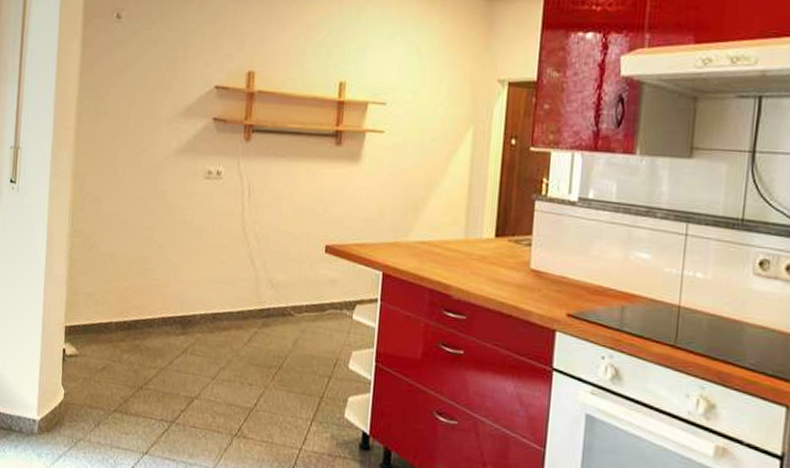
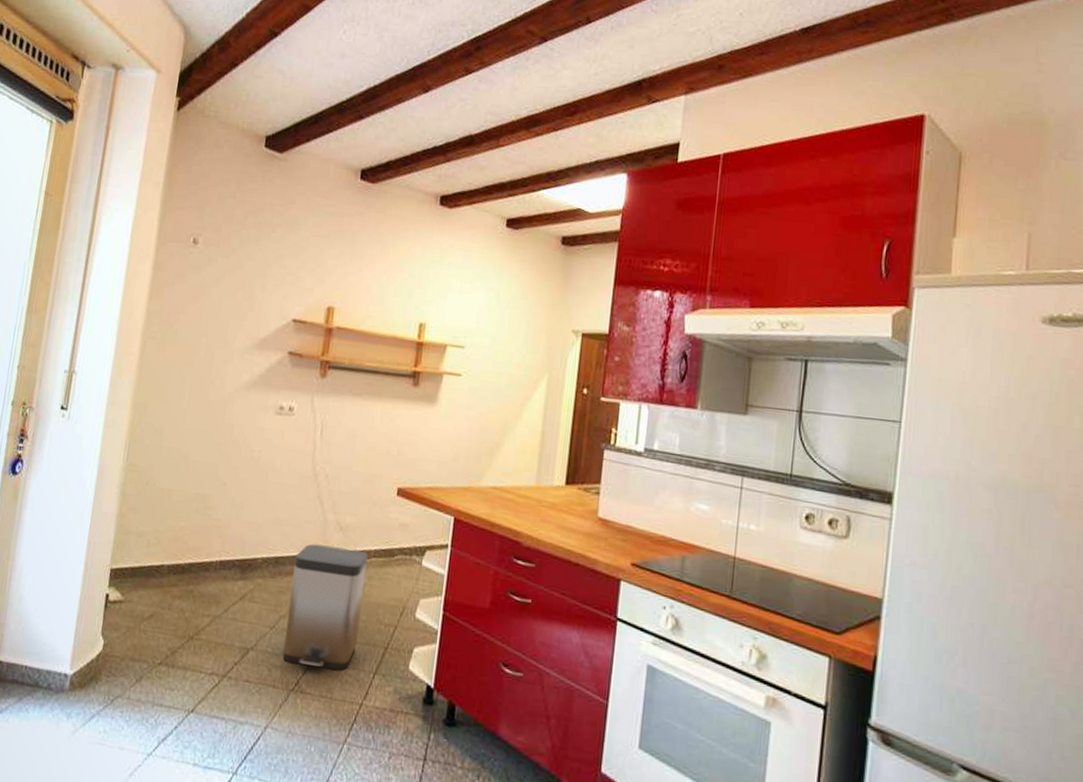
pedal bin: none [225,300,300,418] -> present [283,544,368,671]

